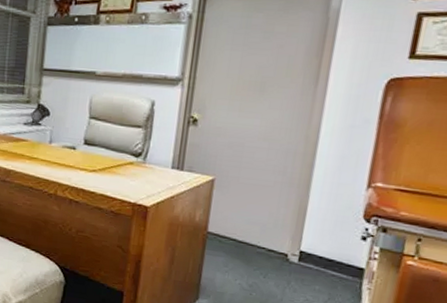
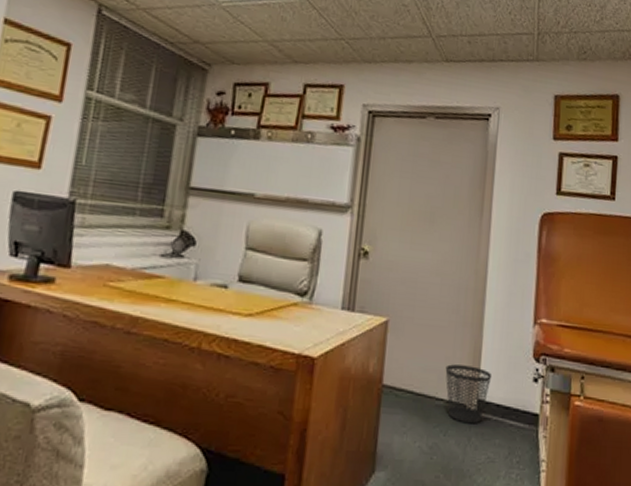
wastebasket: none [268,219,317,271] -> present [445,364,492,424]

